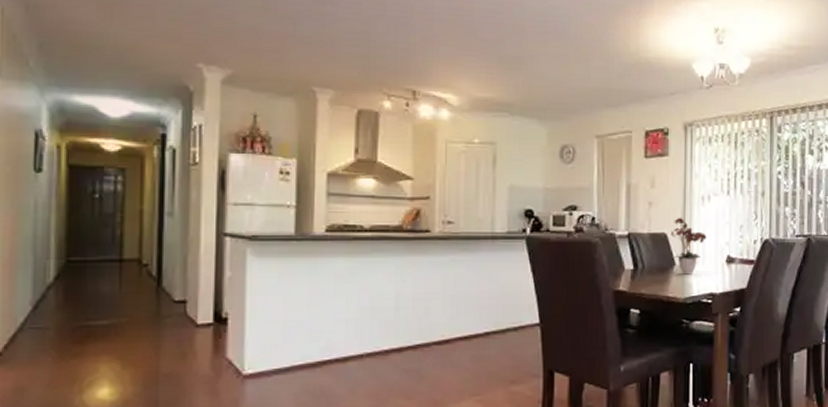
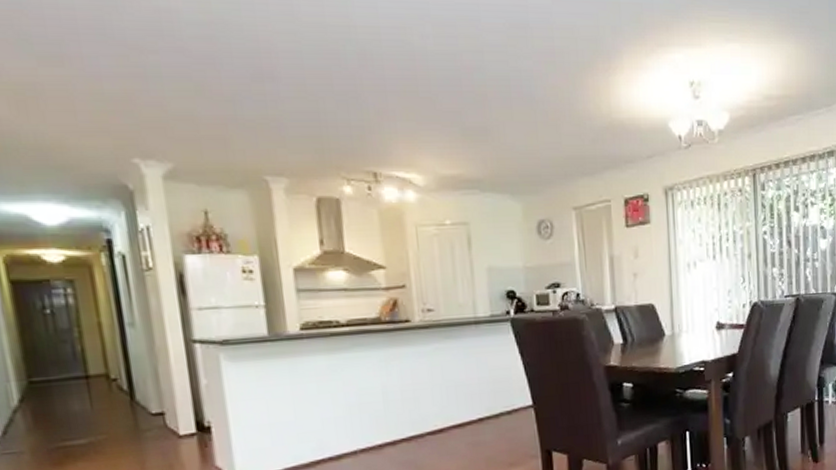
flower arrangement: present [671,217,707,275] -> none [659,286,695,345]

